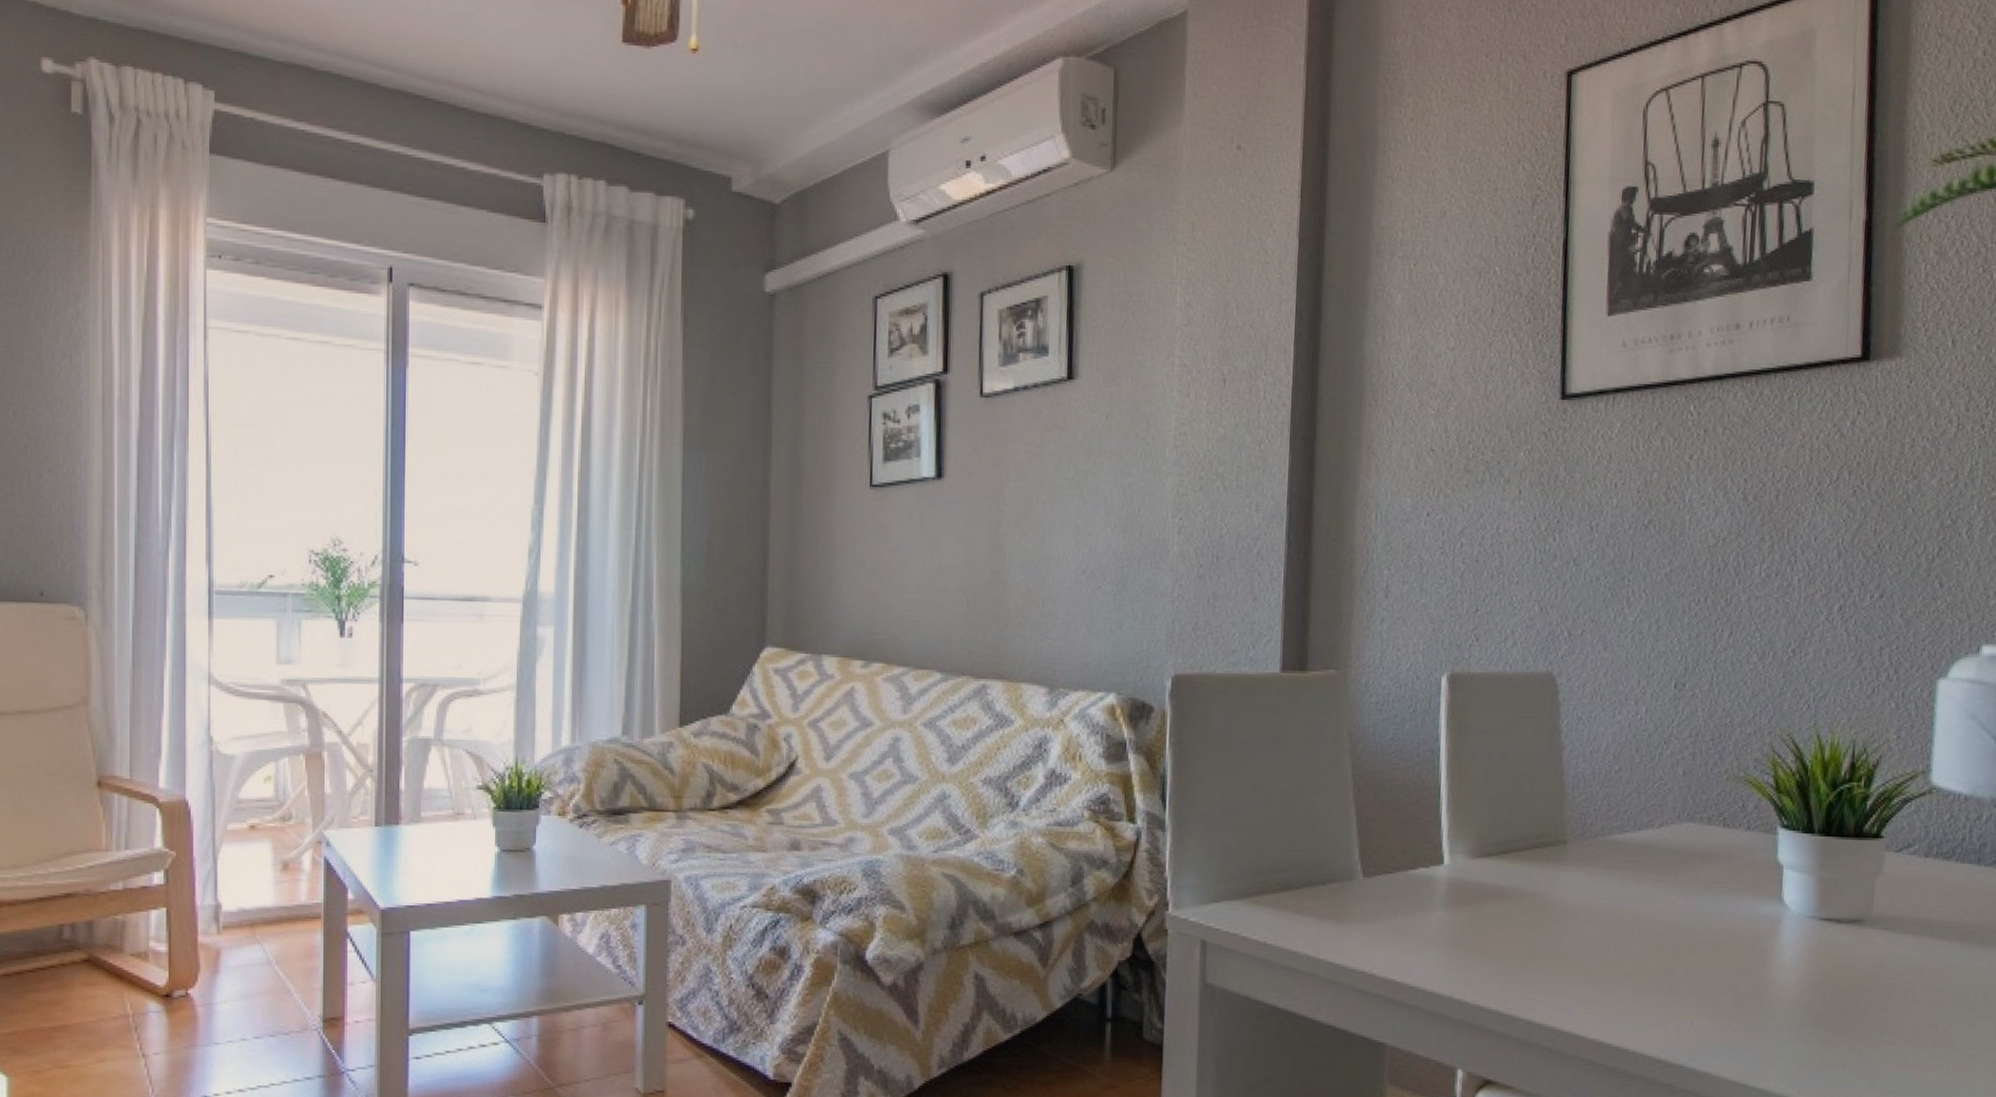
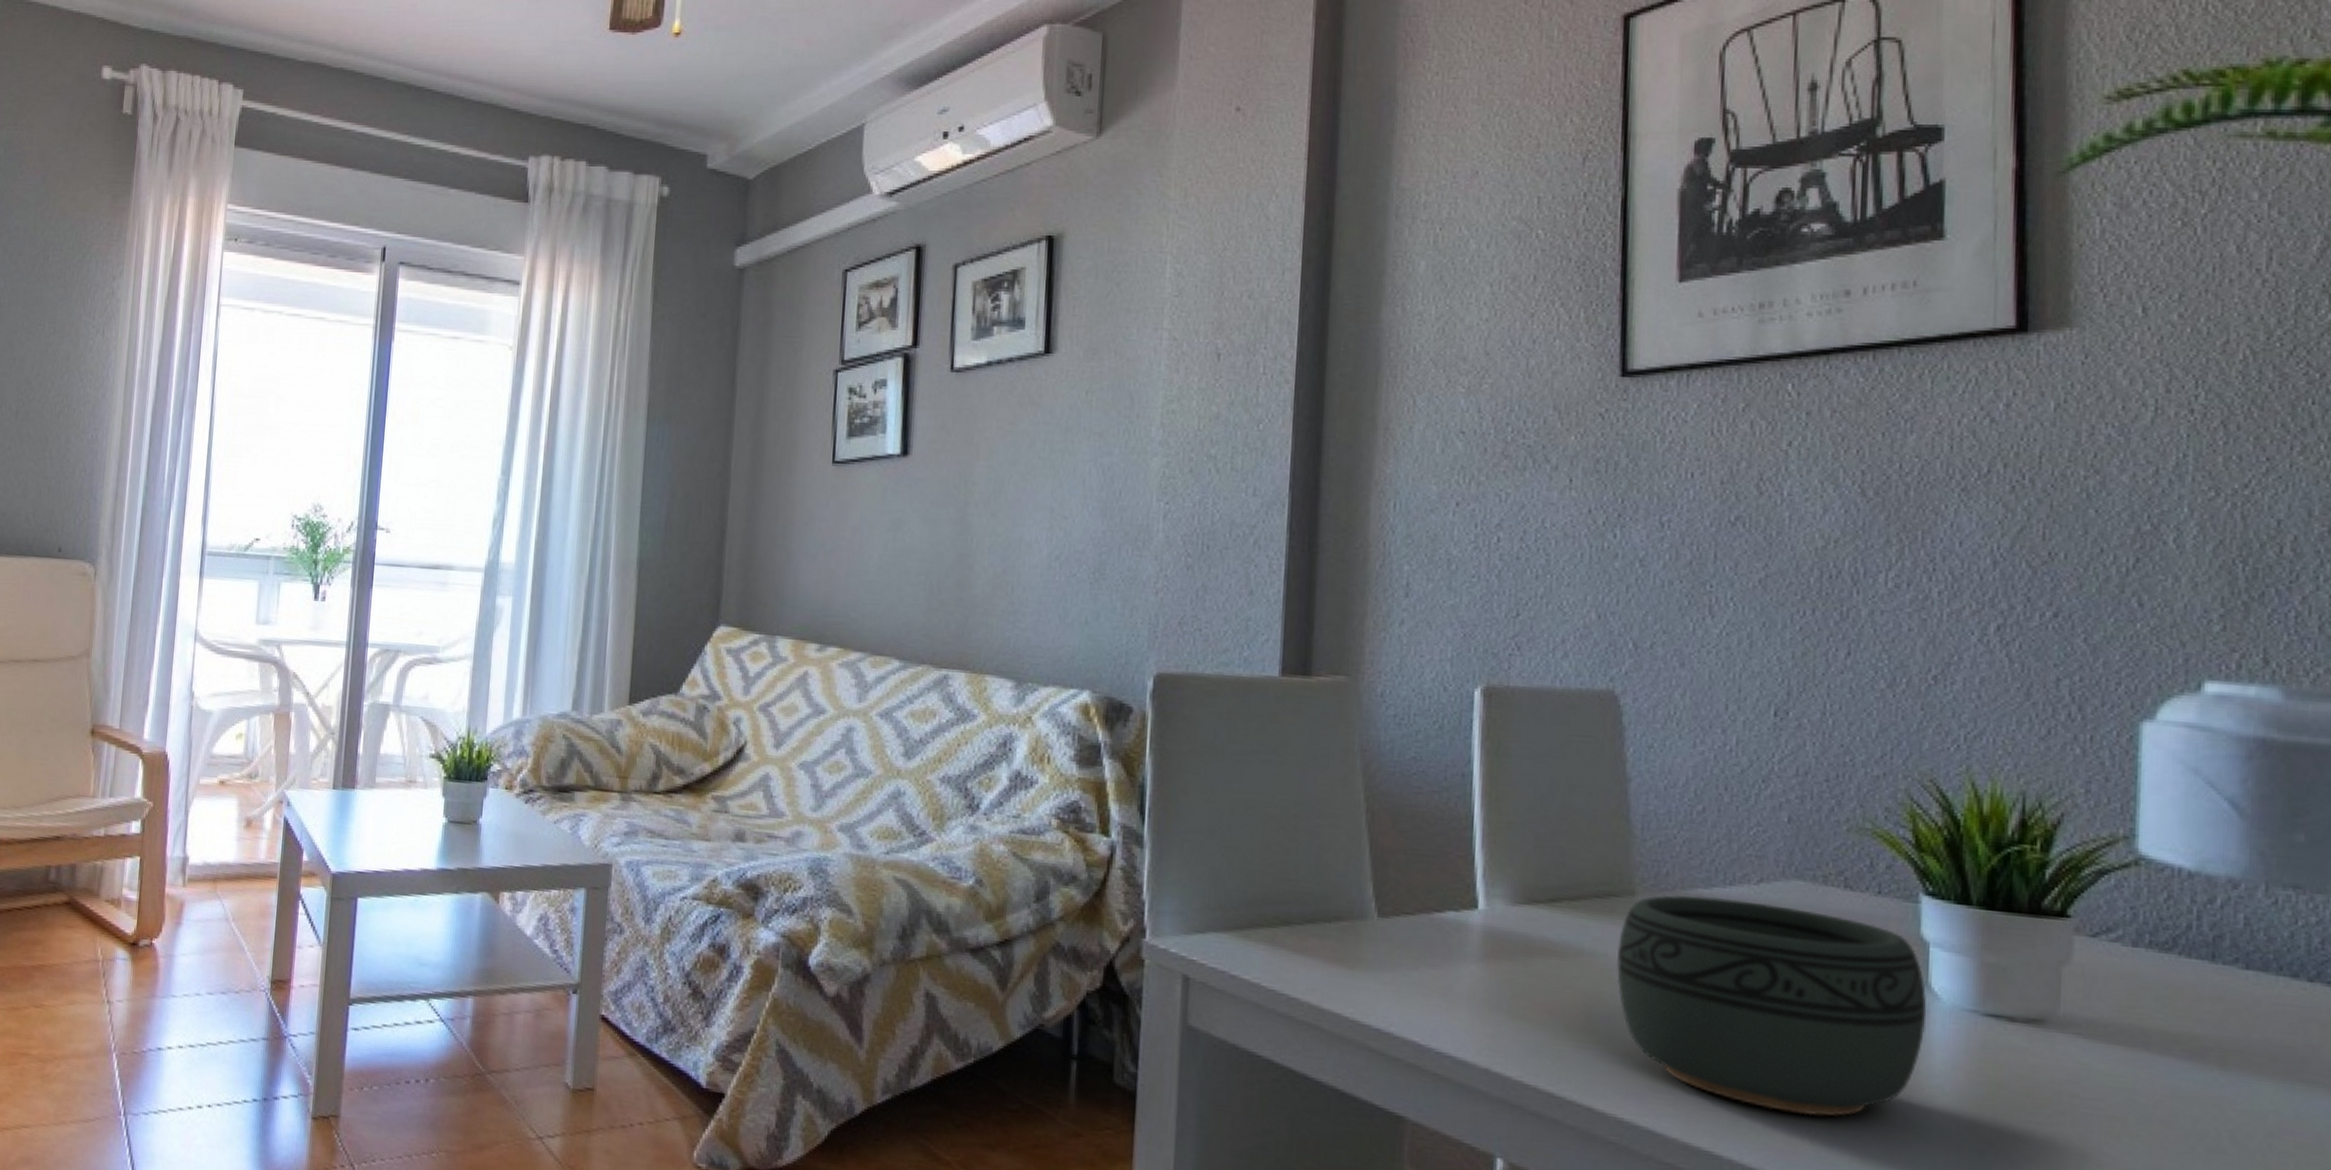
bowl: none [1551,841,1780,1011] -> present [1616,894,1926,1117]

